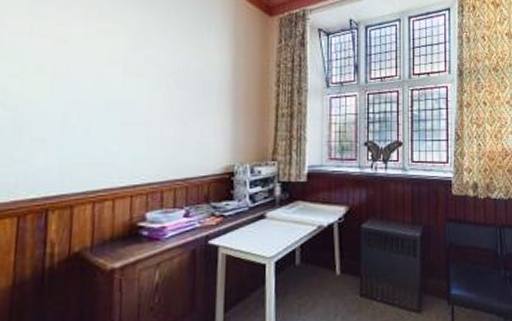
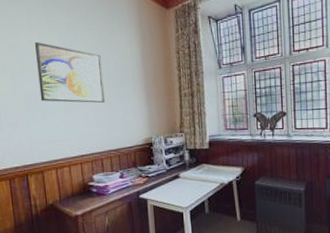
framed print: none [87,38,179,118] -> present [35,42,106,103]

